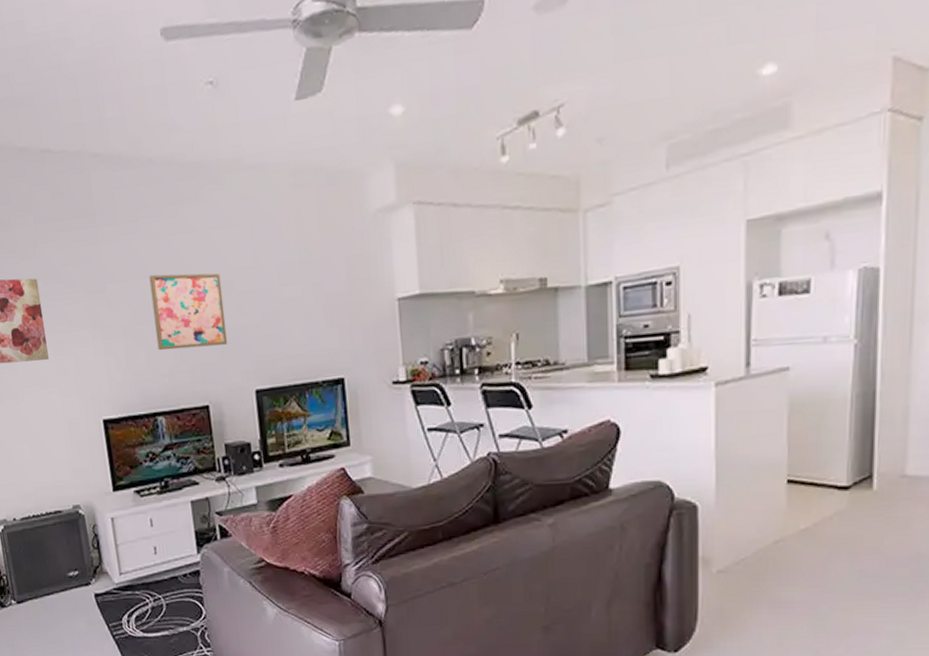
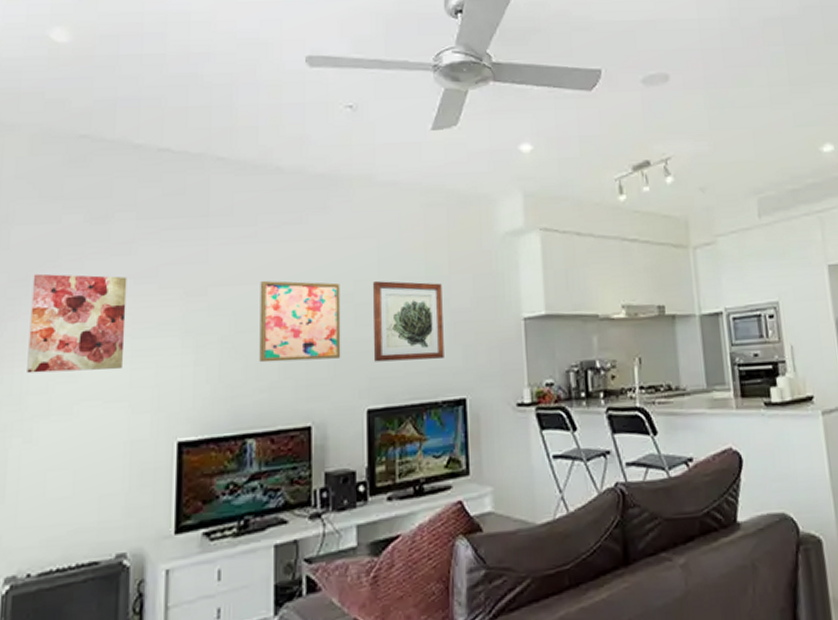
wall art: none [250,267,322,347] -> present [373,281,444,362]

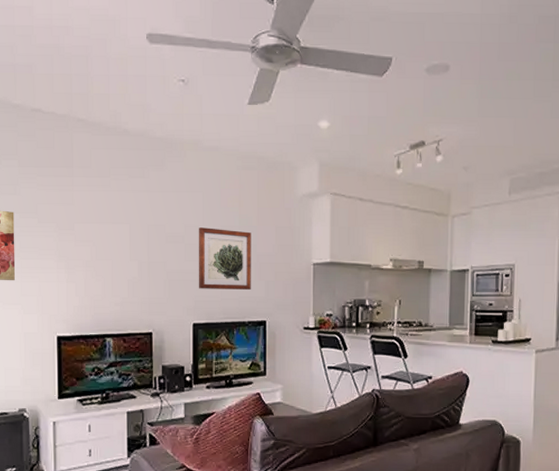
wall art: present [259,281,341,363] -> none [113,222,174,284]

